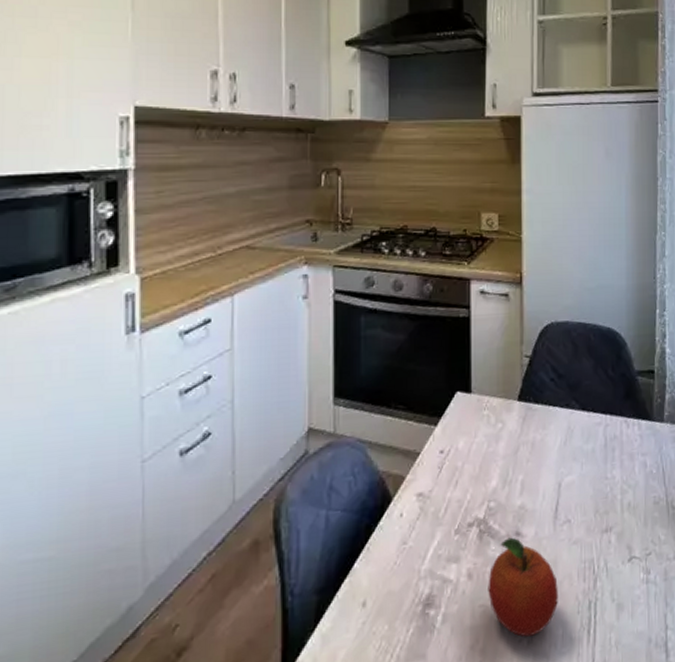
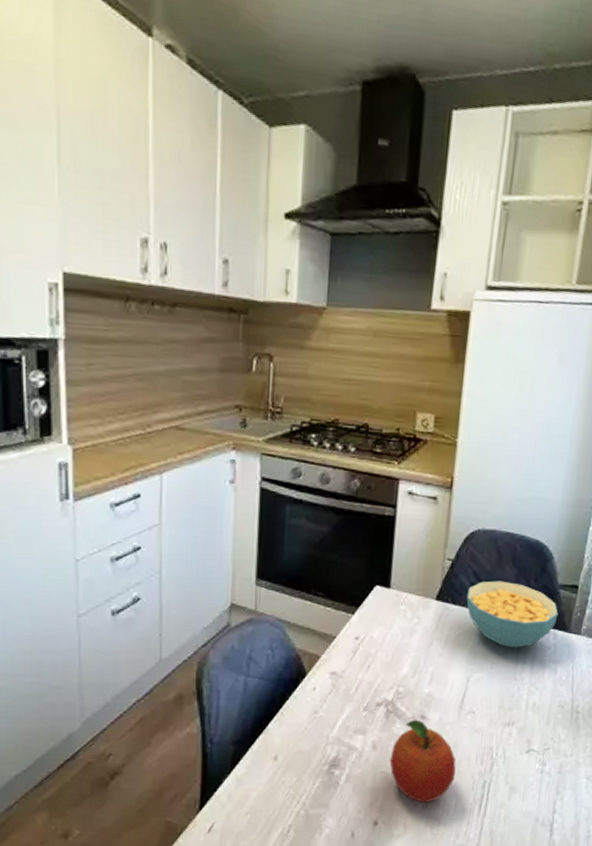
cereal bowl: none [548,373,639,444] -> present [466,580,559,648]

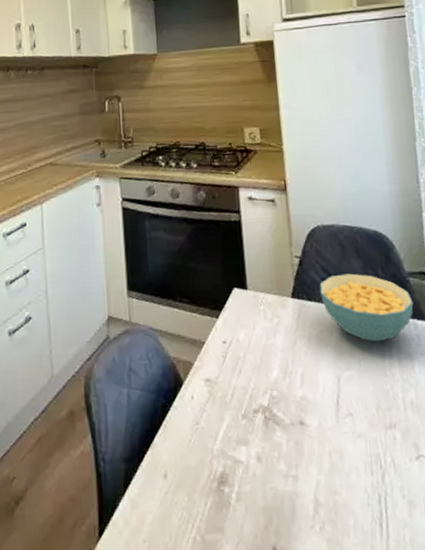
fruit: present [390,719,456,803] -> none [276,426,347,523]

